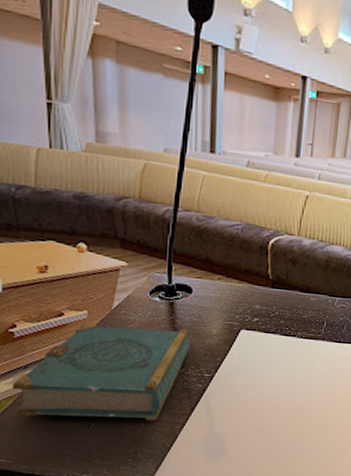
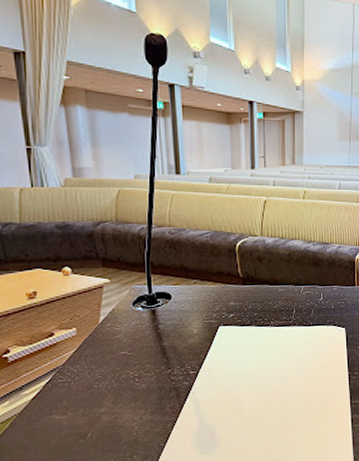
book: present [11,324,191,421] -> none [8,333,174,437]

